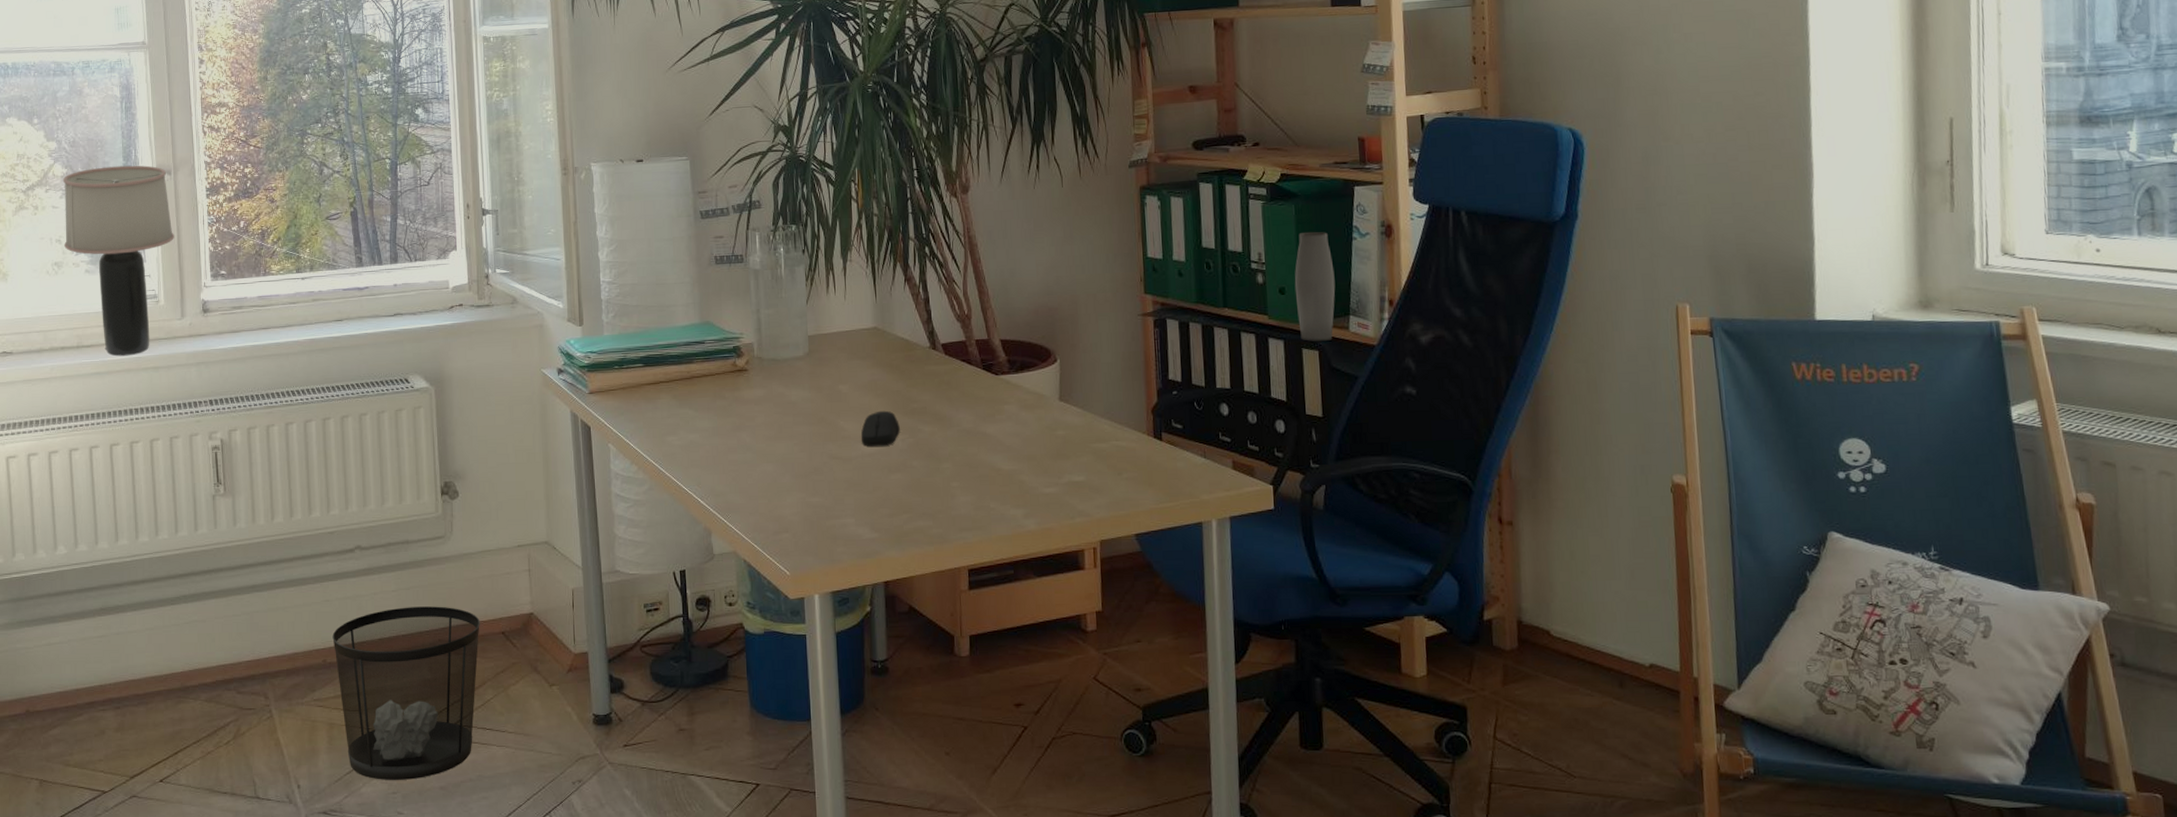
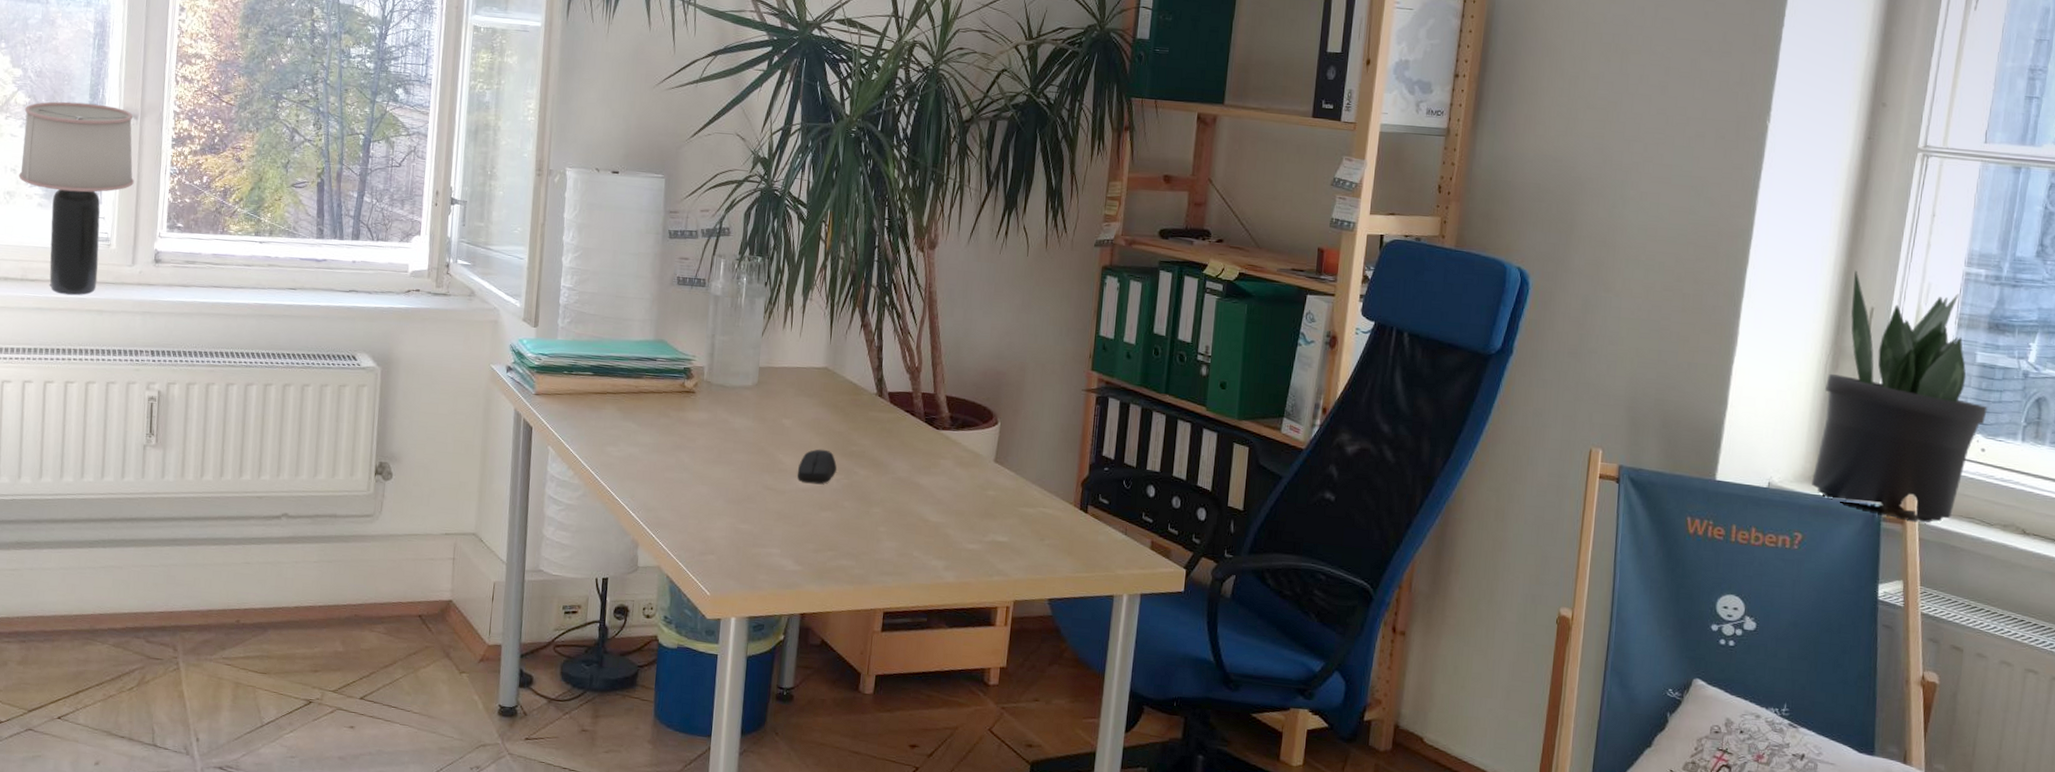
waste bin: present [332,606,480,780] -> none [248,579,399,747]
vase: present [1294,231,1336,341] -> none [1234,332,1276,439]
planter: none [1915,82,2095,335] -> present [1812,270,1988,523]

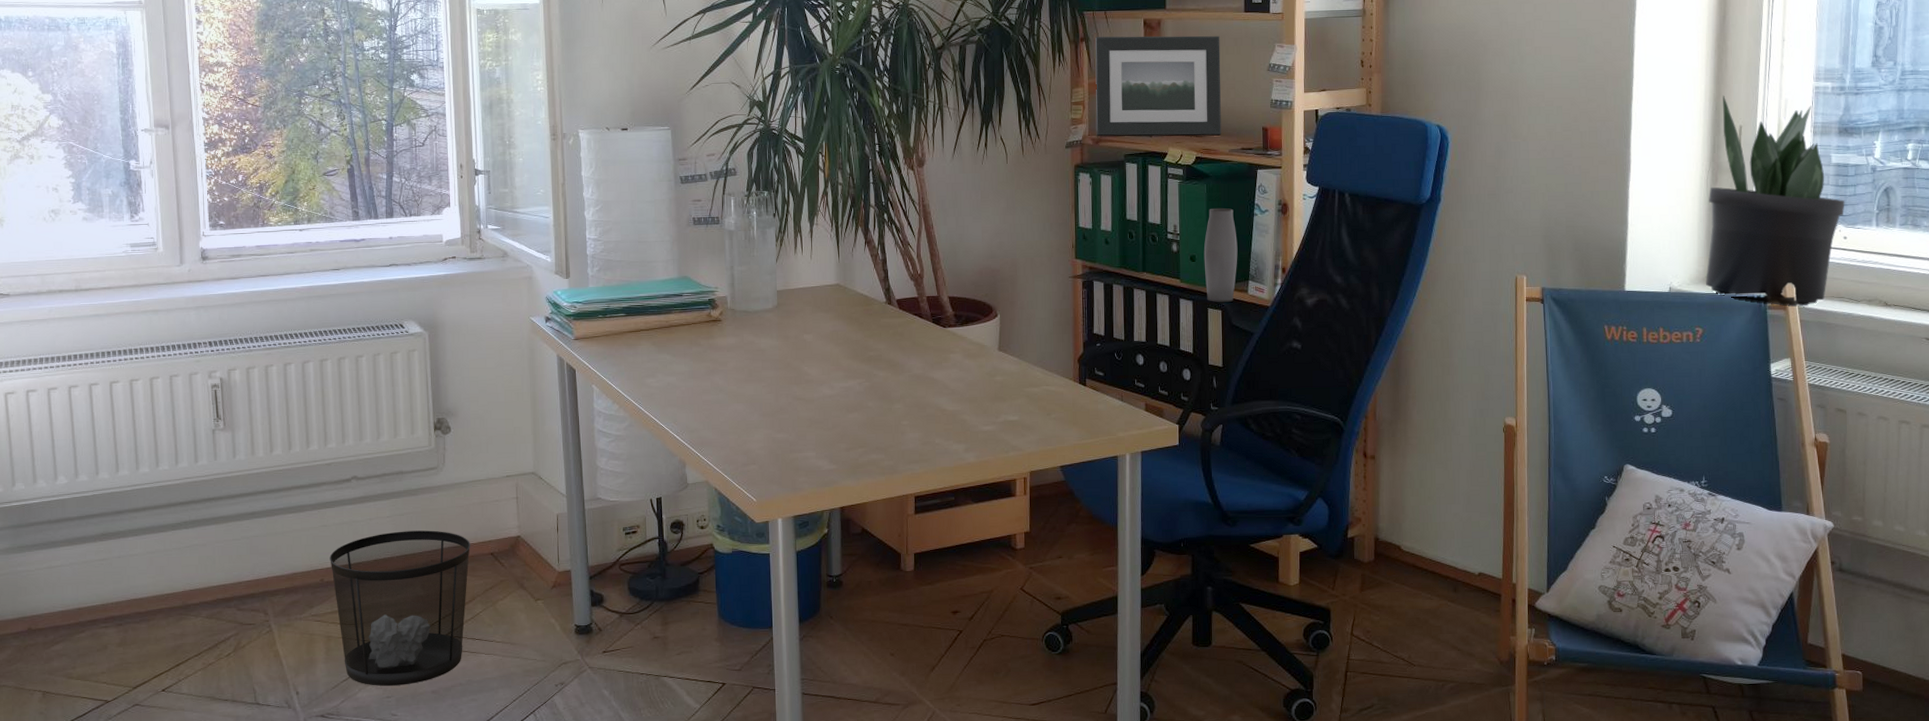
table lamp: present [19,101,134,296] -> none [58,119,173,300]
waste bin: none [248,579,399,747] -> present [329,530,470,686]
computer mouse: present [797,449,837,483] -> none [823,357,858,388]
picture frame: none [1130,126,1281,253] -> present [1095,35,1222,137]
vase: none [1234,332,1276,439] -> present [1203,207,1238,302]

